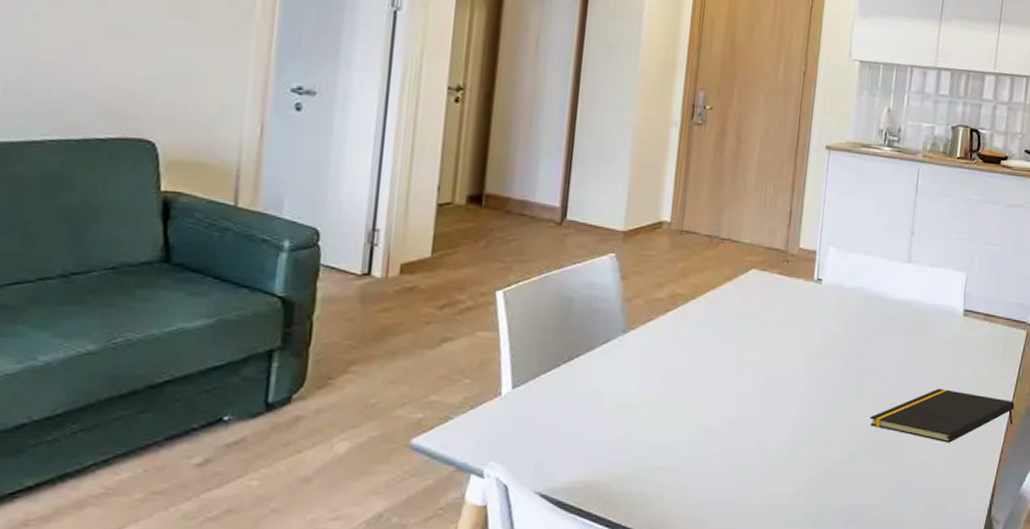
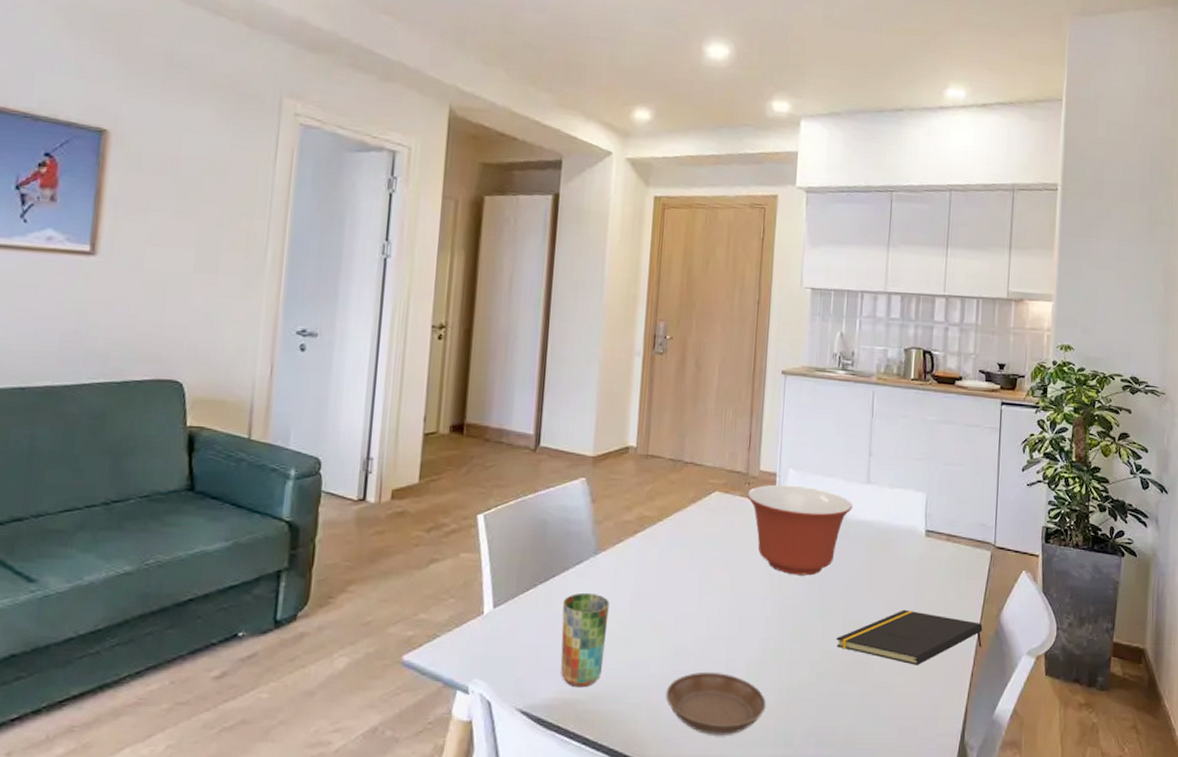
cup: none [584,372,638,470] -> present [561,592,610,688]
saucer: none [694,453,797,515] -> present [665,673,767,735]
mixing bowl: none [785,262,892,355] -> present [747,484,852,576]

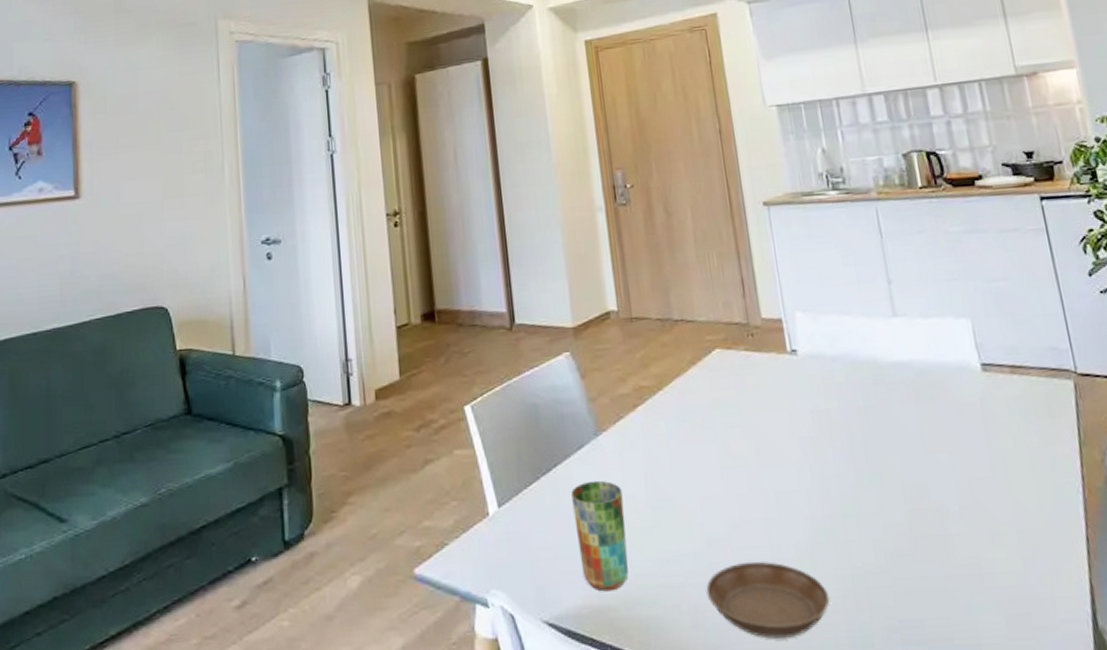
mixing bowl: present [747,484,852,576] -> none [752,330,882,436]
notepad: present [836,609,983,665] -> none [898,464,1092,534]

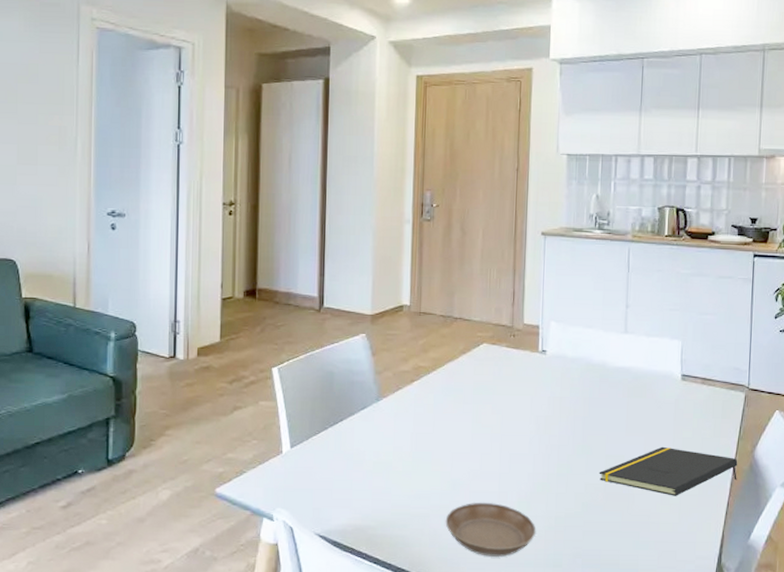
cup: present [571,480,629,592] -> none [351,434,392,516]
notepad: none [898,464,1092,534] -> present [599,446,738,496]

